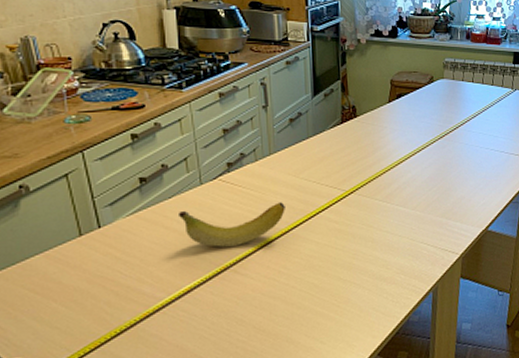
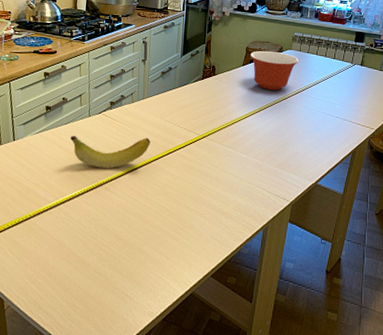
mixing bowl: none [396,82,453,128] -> present [250,50,298,90]

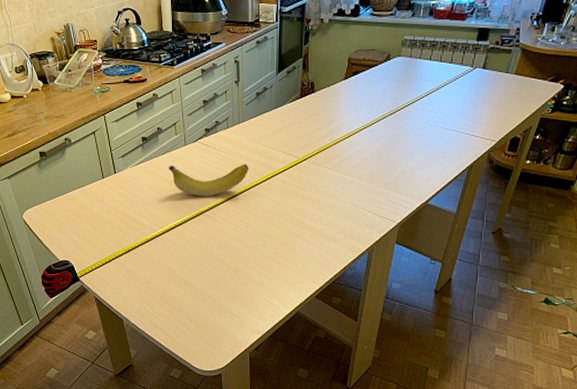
mixing bowl: present [250,50,298,90] -> none [353,60,409,104]

